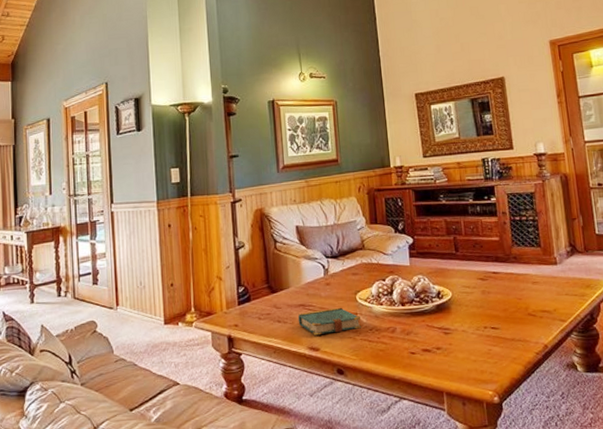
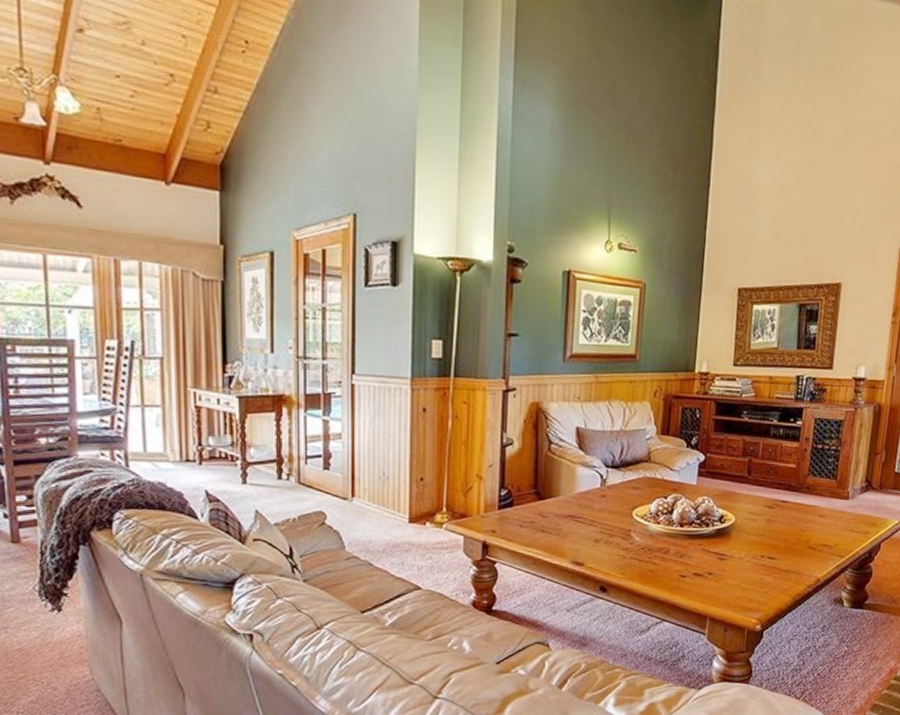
book: present [297,307,362,336] -> none [564,522,635,550]

